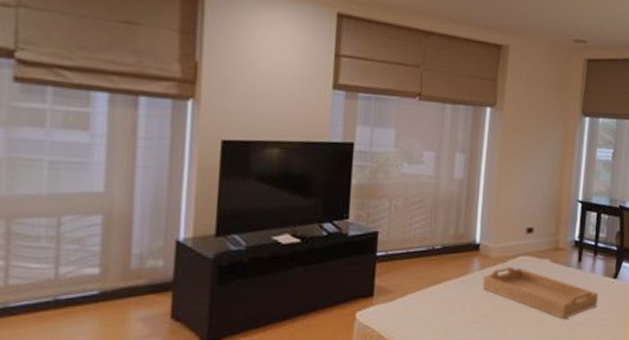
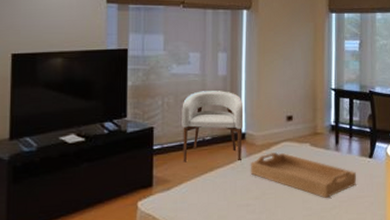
armchair: none [409,195,480,276] -> present [182,91,244,163]

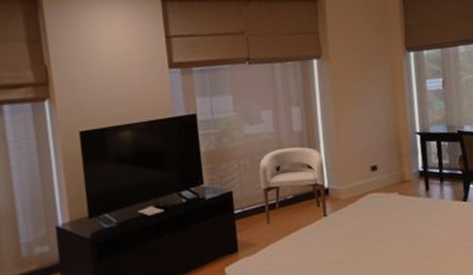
serving tray: present [250,152,357,198] -> none [336,205,452,247]

